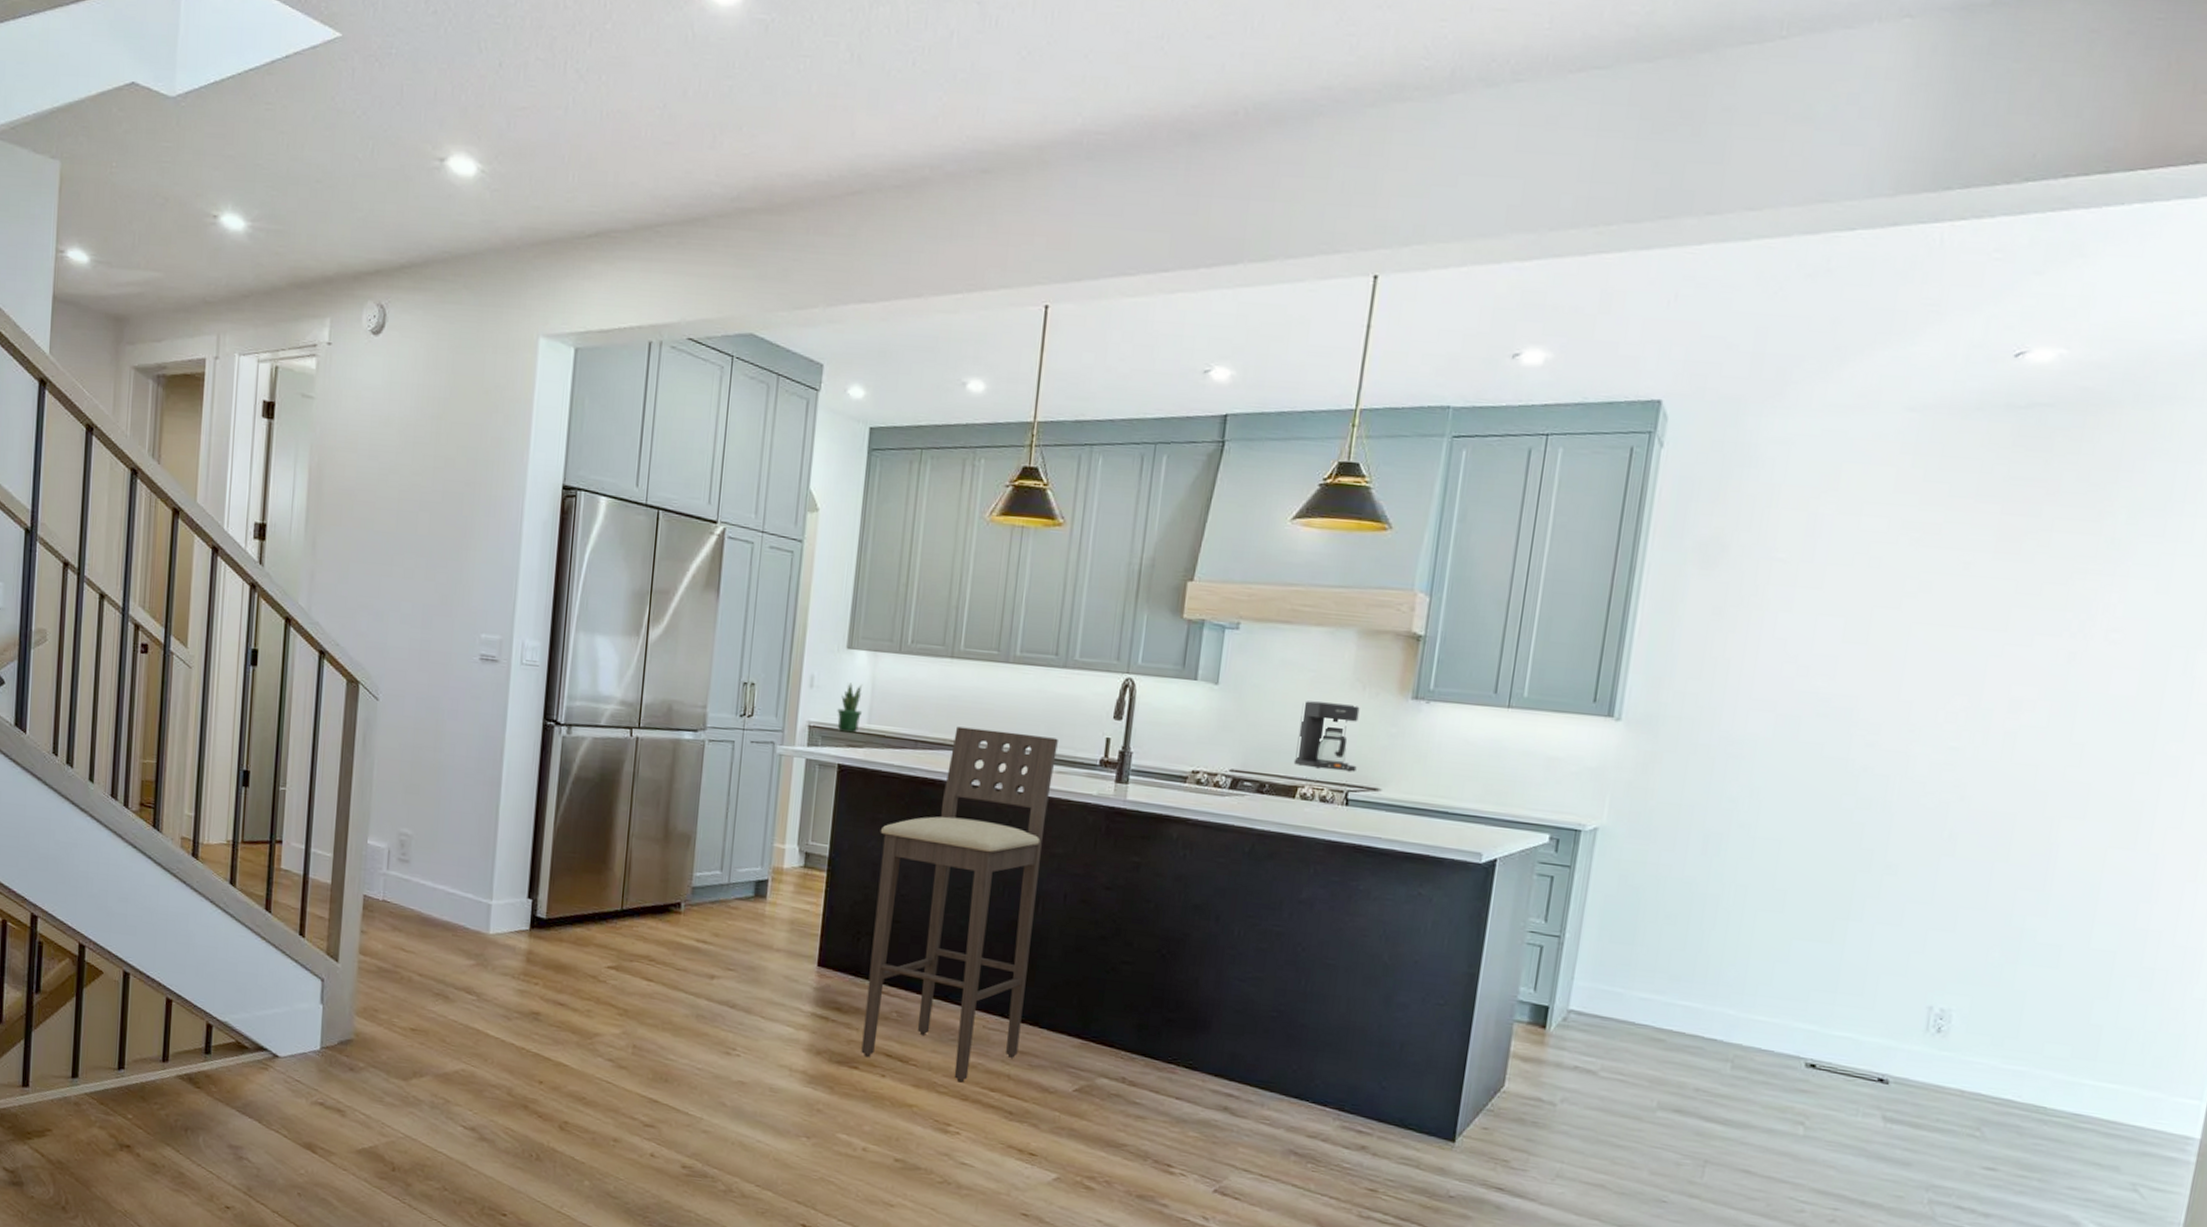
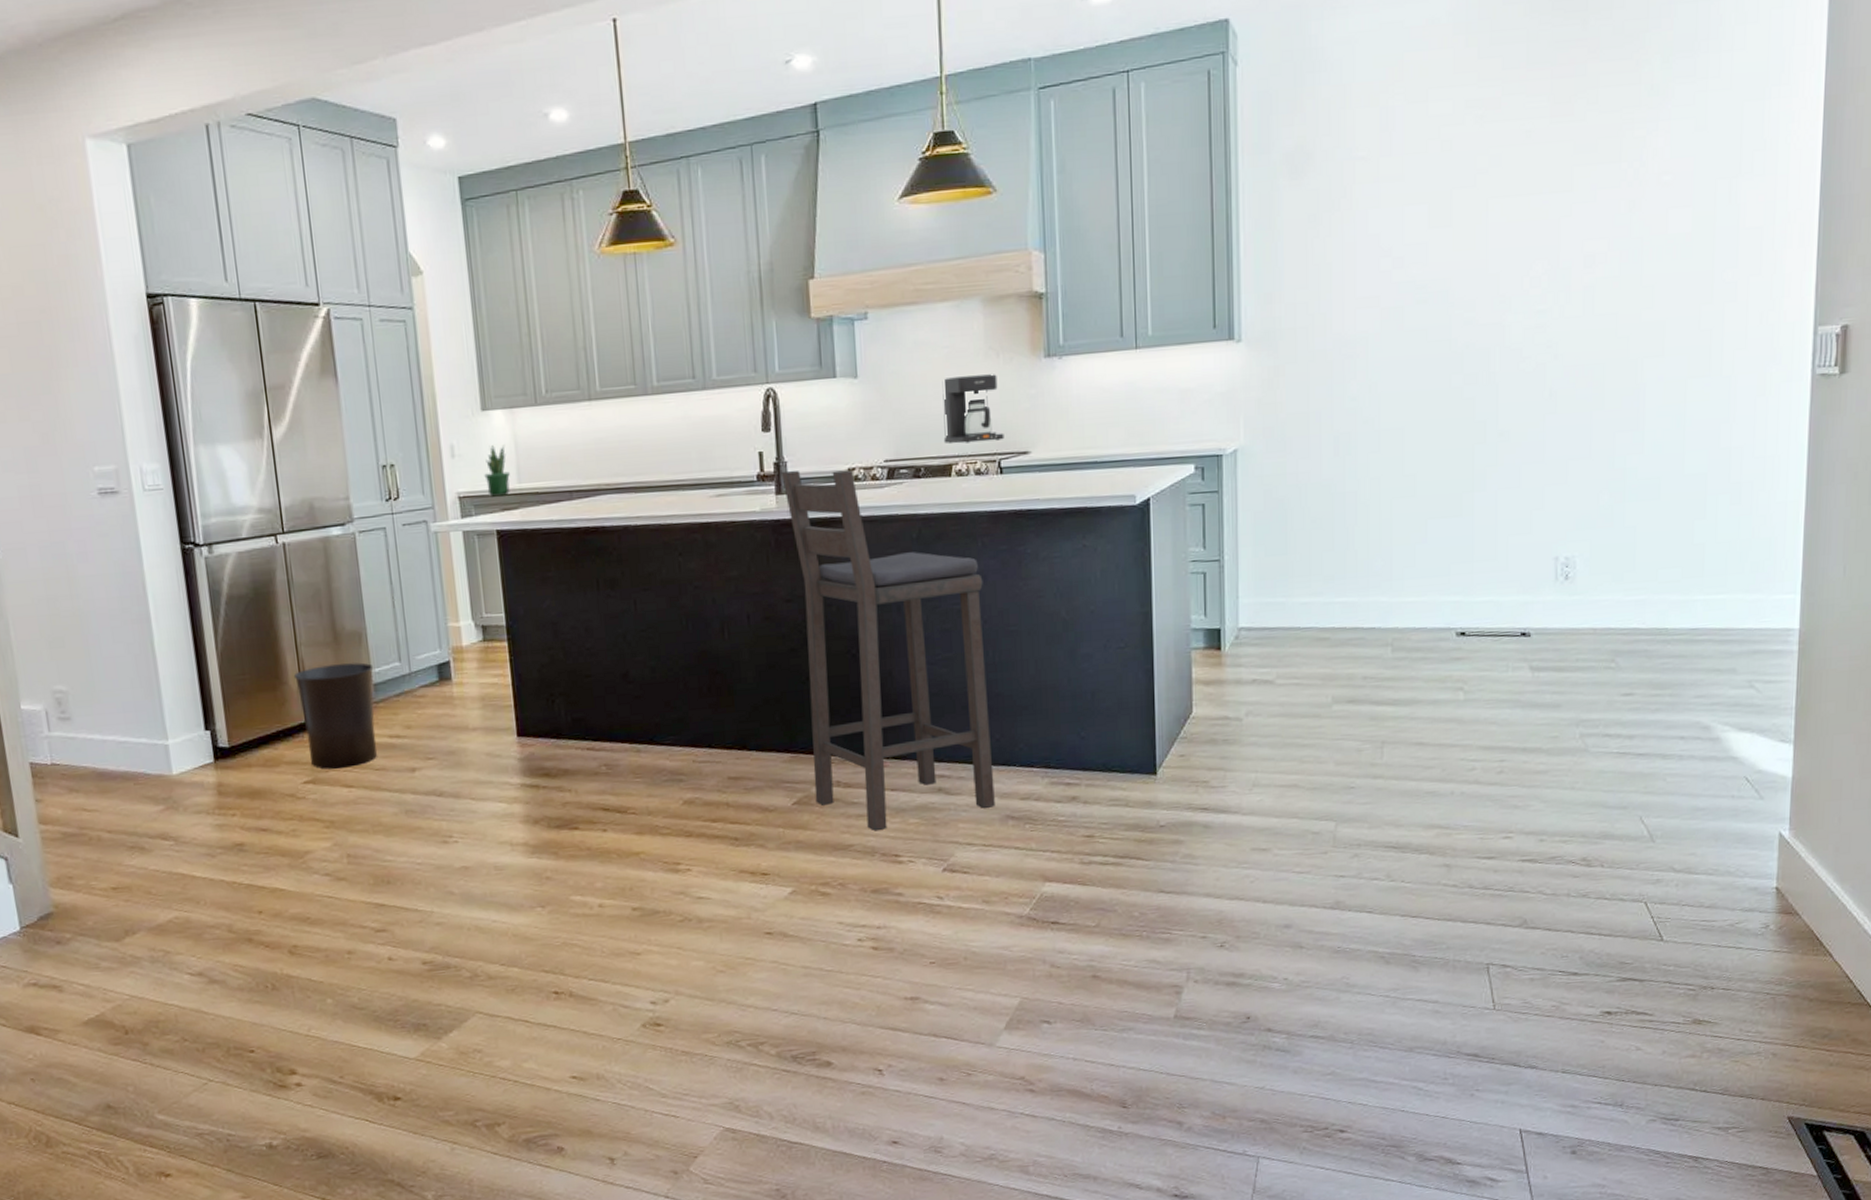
waste bin: none [618,859,696,962] -> present [293,662,377,769]
bar stool: present [861,726,1058,1083] -> none [552,462,732,821]
bar stool: none [1097,760,1309,1138] -> present [781,469,995,831]

